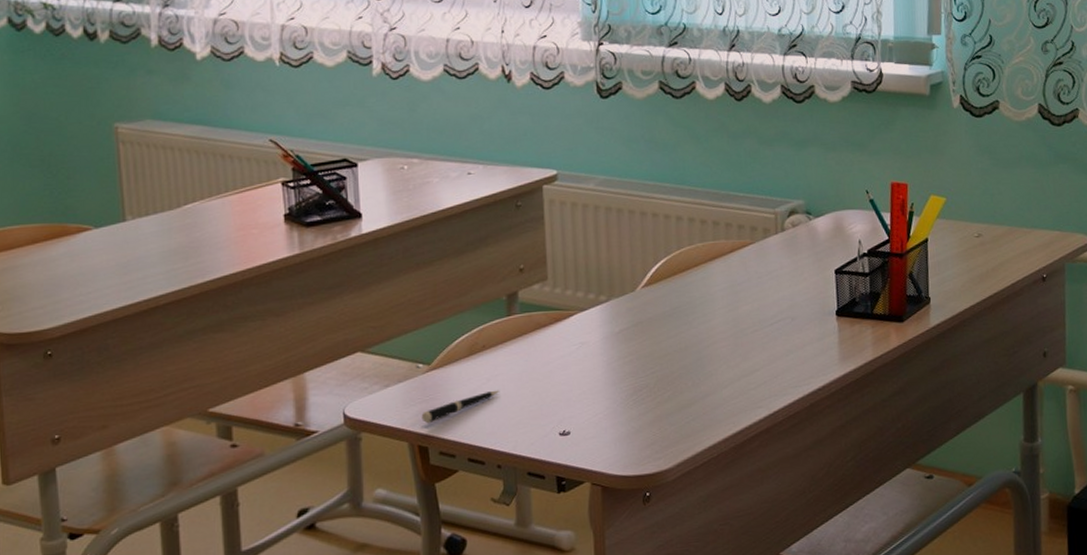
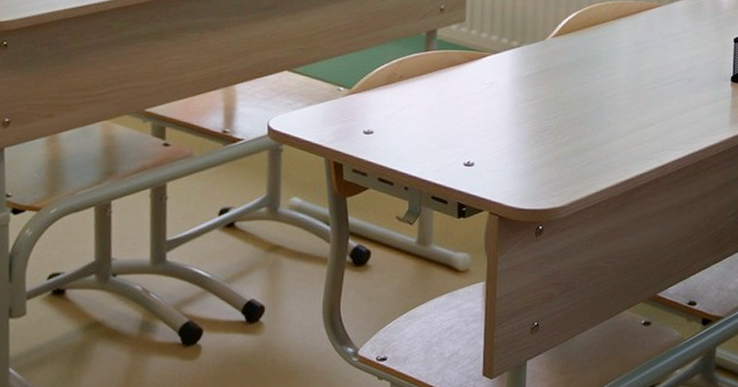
pen: present [421,390,500,424] -> none [339,118,413,143]

